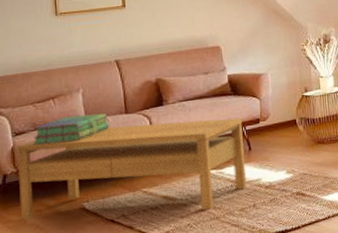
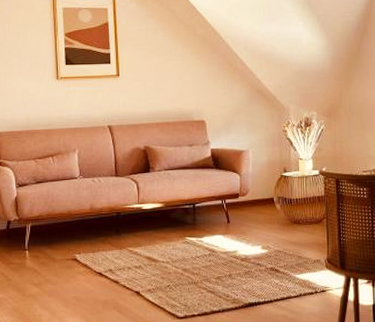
coffee table: present [17,117,247,220] -> none [20,187,224,275]
stack of books: present [34,112,110,145] -> none [35,173,101,198]

